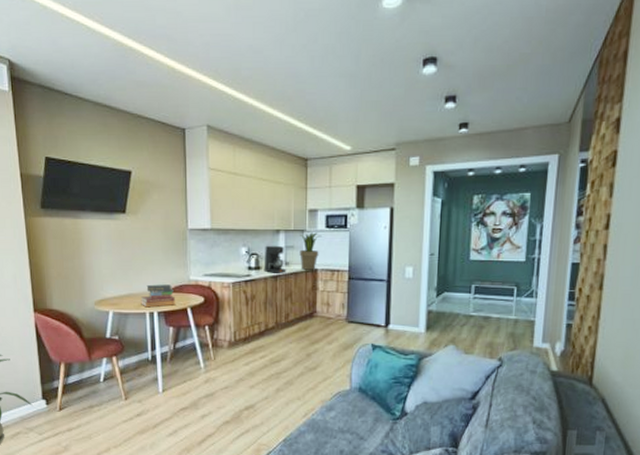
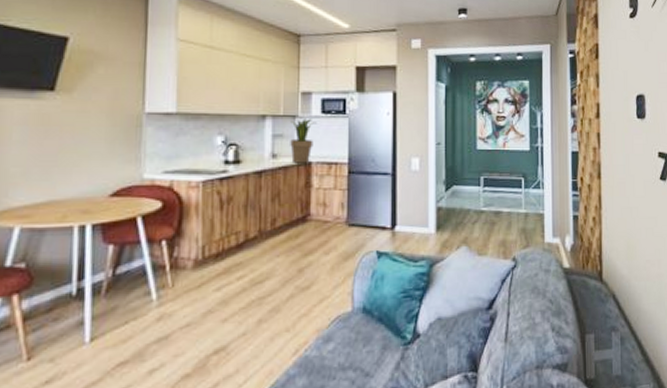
books: present [140,284,175,308] -> none [66,186,120,219]
coffee maker: present [264,245,286,273] -> none [244,133,274,168]

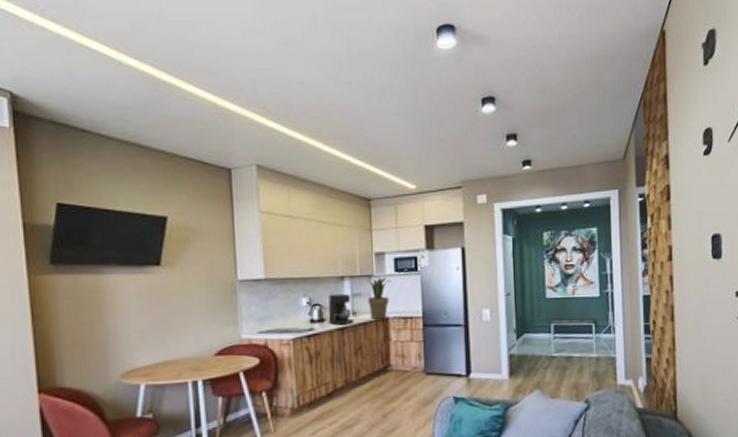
coffee maker: none [244,133,274,168] -> present [328,293,354,325]

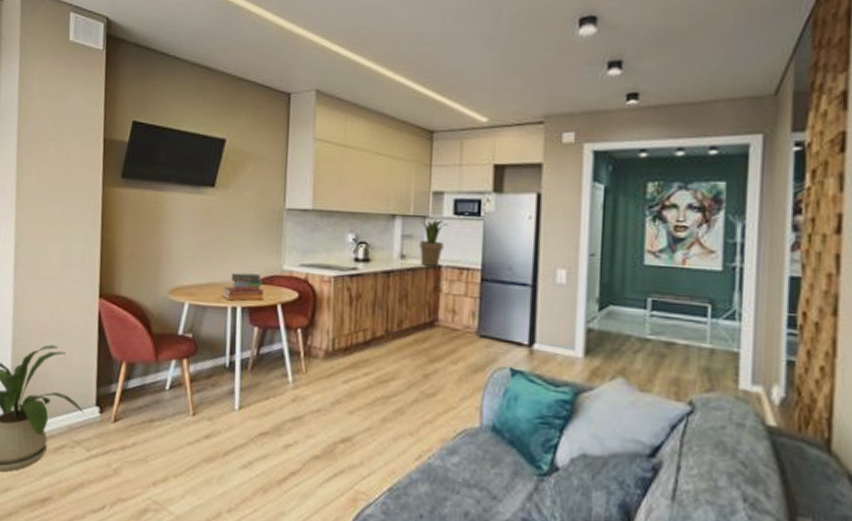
books: none [180,346,224,376] -> present [222,272,263,301]
coffee maker: present [328,293,354,325] -> none [373,232,402,269]

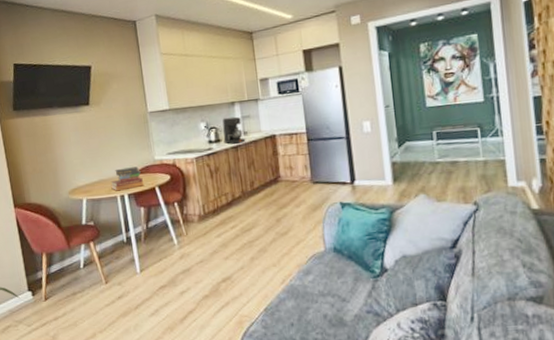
coffee maker: none [373,232,402,269] -> present [222,116,246,144]
potted plant: present [419,219,448,266] -> none [254,100,276,137]

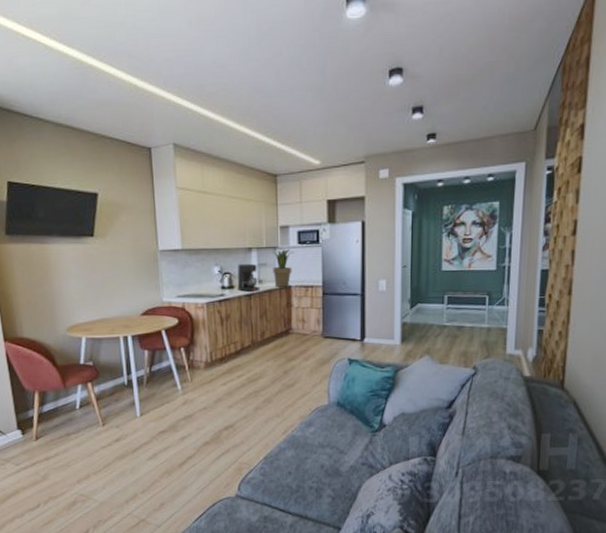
books: present [110,167,144,191] -> none [113,307,149,332]
potted plant: none [254,100,276,137] -> present [272,249,294,287]

